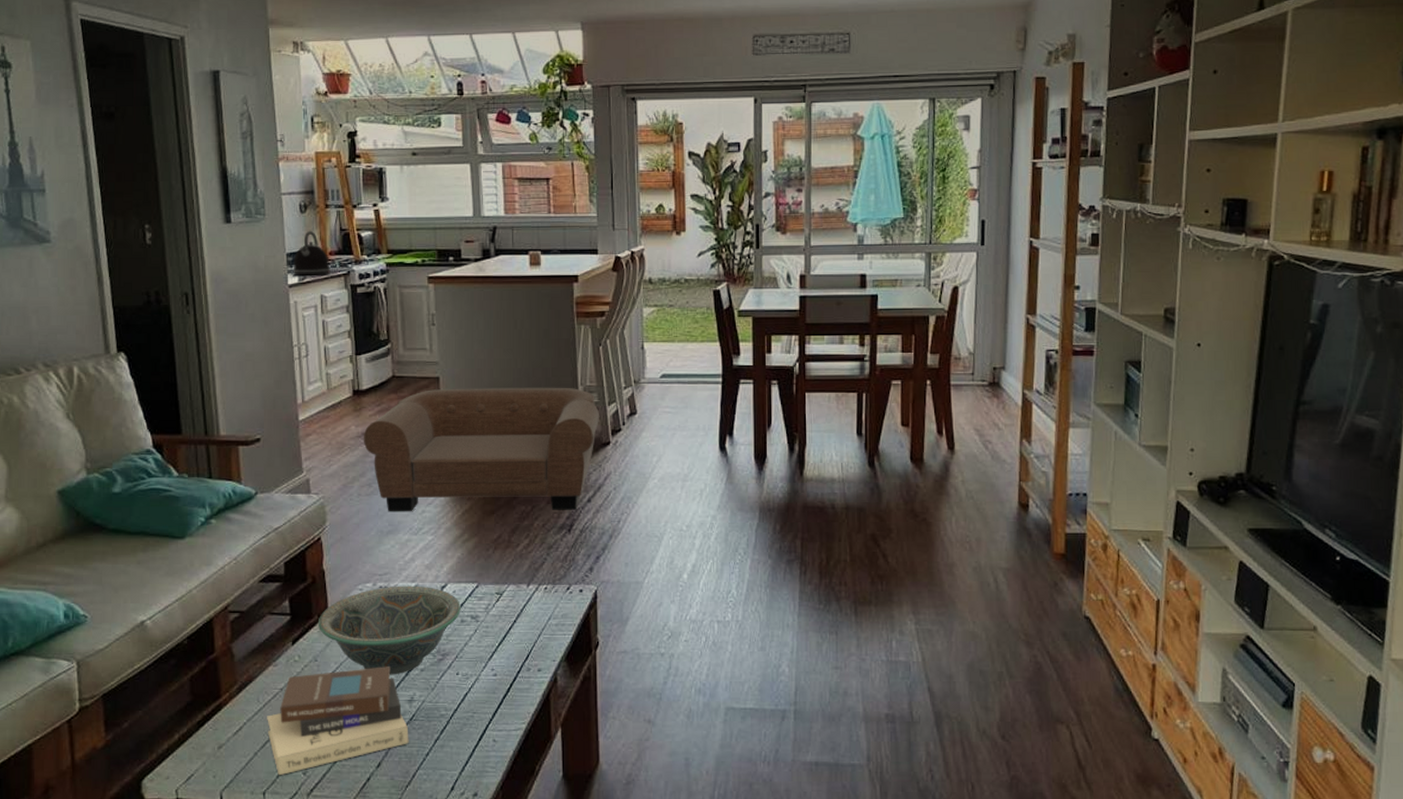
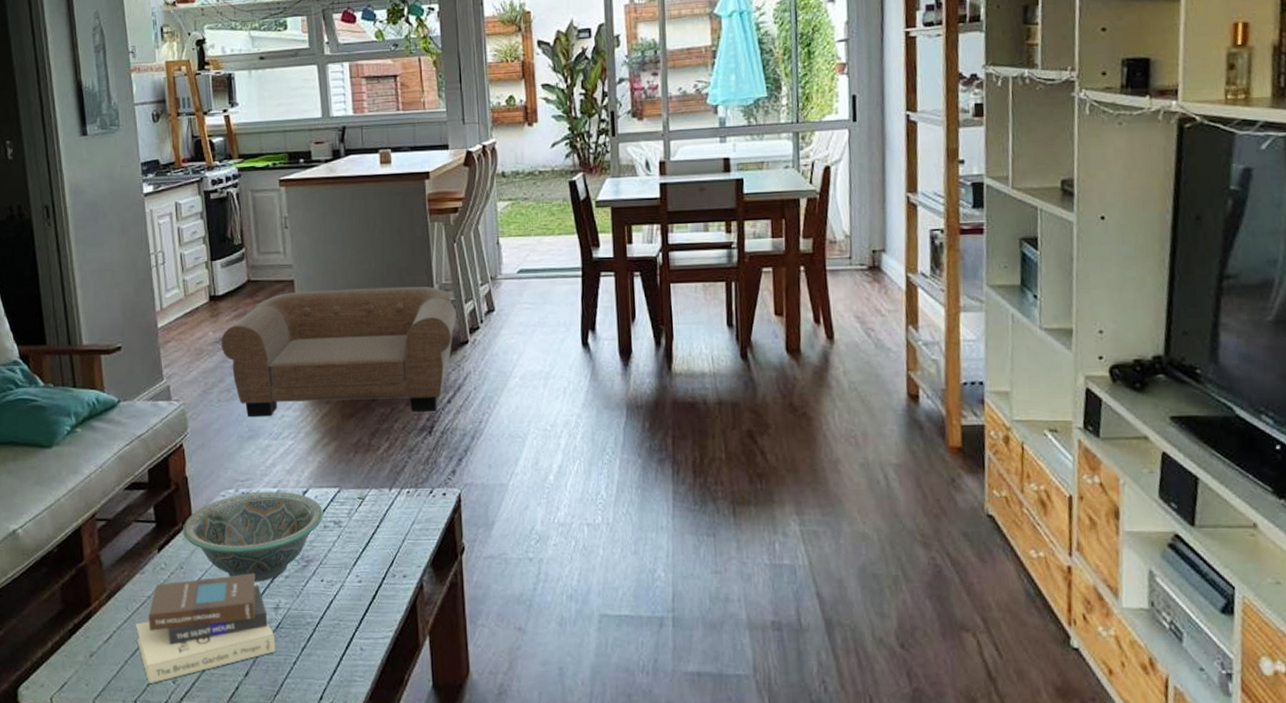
kettle: present [293,230,331,276] -> none [147,138,184,184]

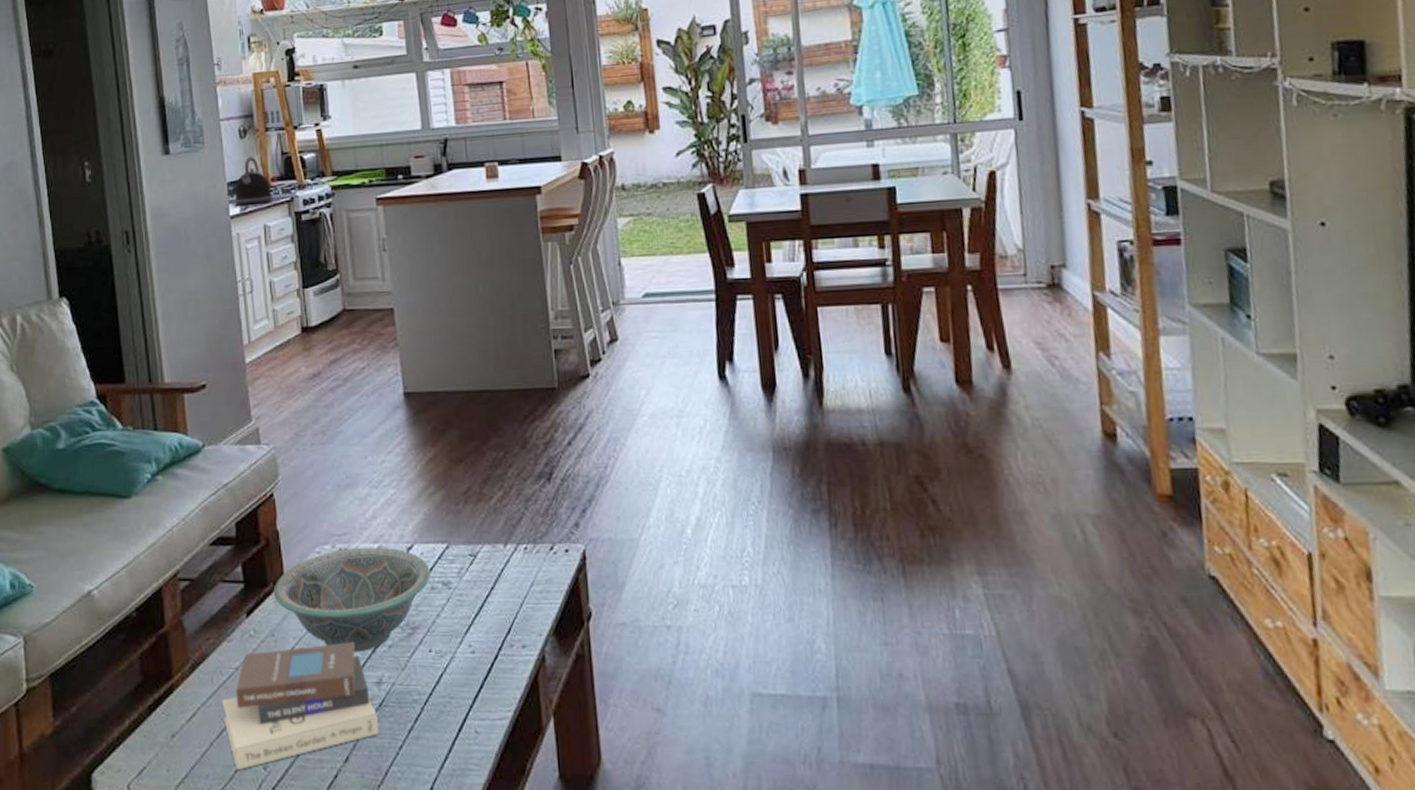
kettle: none [147,138,184,184] -> present [234,156,273,206]
dog bed: present [220,286,457,416] -> none [314,313,576,462]

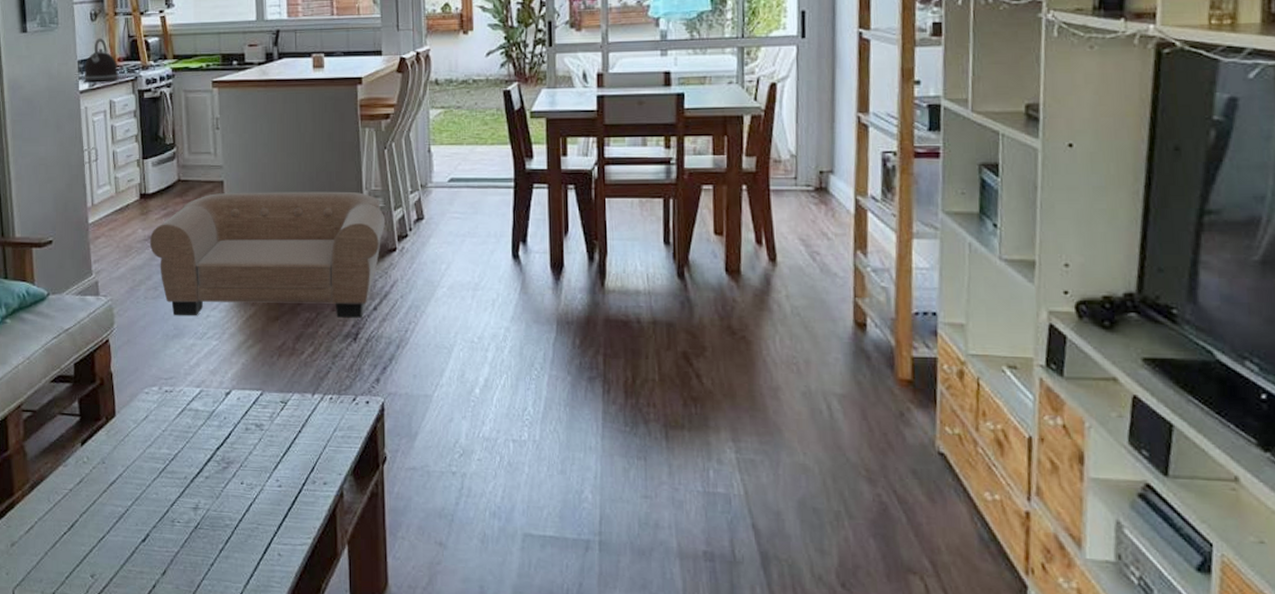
books: present [222,642,379,771] -> none [57,472,194,577]
decorative bowl: present [274,547,430,652] -> none [106,390,245,481]
dog bed: none [314,313,576,462] -> present [149,191,386,318]

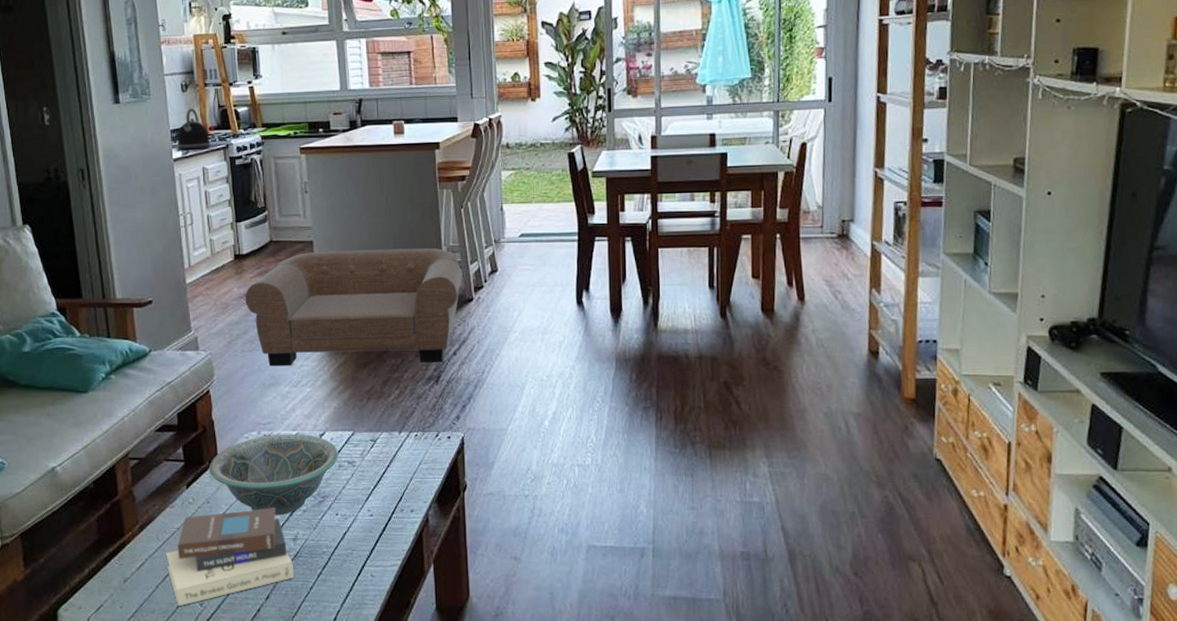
books: none [57,472,194,577] -> present [166,508,294,607]
decorative bowl: none [106,390,245,481] -> present [209,434,338,516]

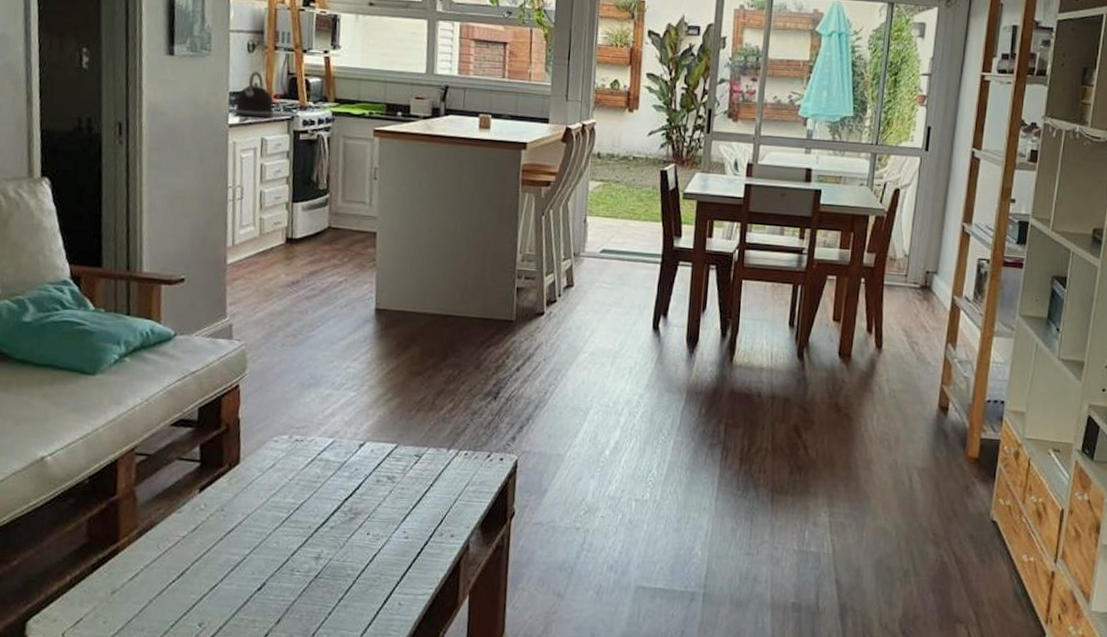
books: present [166,508,294,607] -> none [165,521,313,626]
decorative bowl: present [209,434,338,516] -> none [228,440,378,531]
dog bed: present [245,248,463,366] -> none [292,244,537,378]

